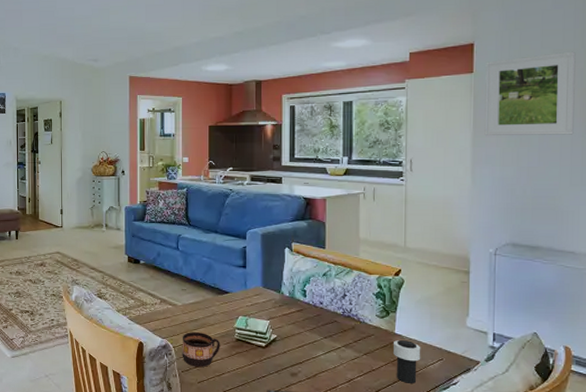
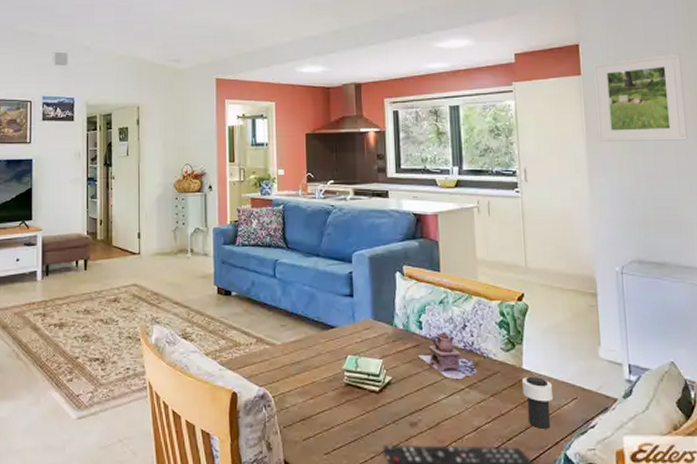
cup: present [182,331,220,368] -> none [283,376,328,421]
teapot: none [300,300,353,339] -> present [417,332,477,379]

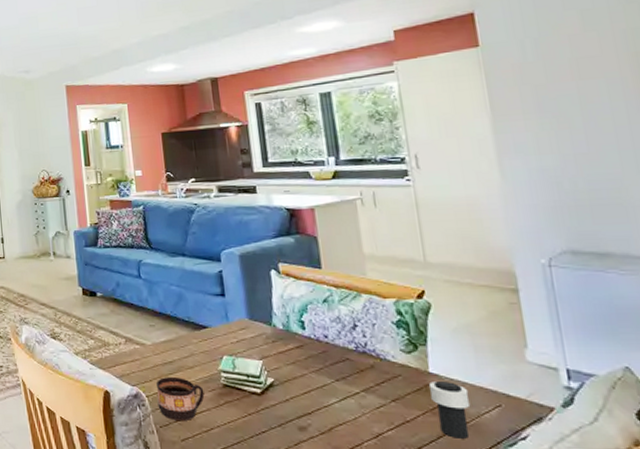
cup: none [283,376,328,421] -> present [157,376,205,422]
teapot: present [417,332,477,379] -> none [301,332,374,382]
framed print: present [593,52,688,142] -> none [493,9,629,119]

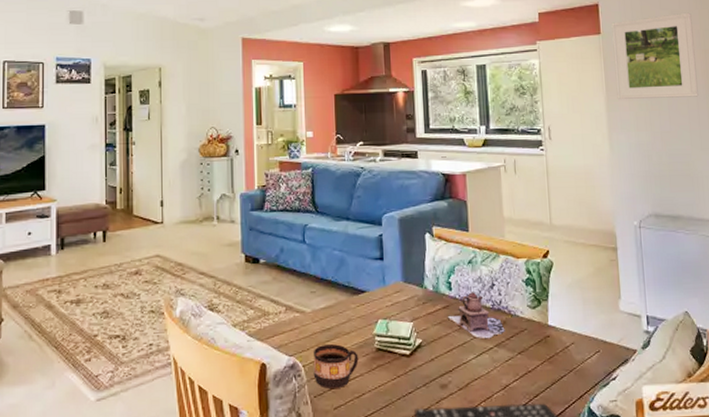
teapot: none [301,332,374,382] -> present [447,292,505,338]
cup: present [429,381,471,439] -> none [548,332,578,384]
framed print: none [493,9,629,119] -> present [611,12,699,99]

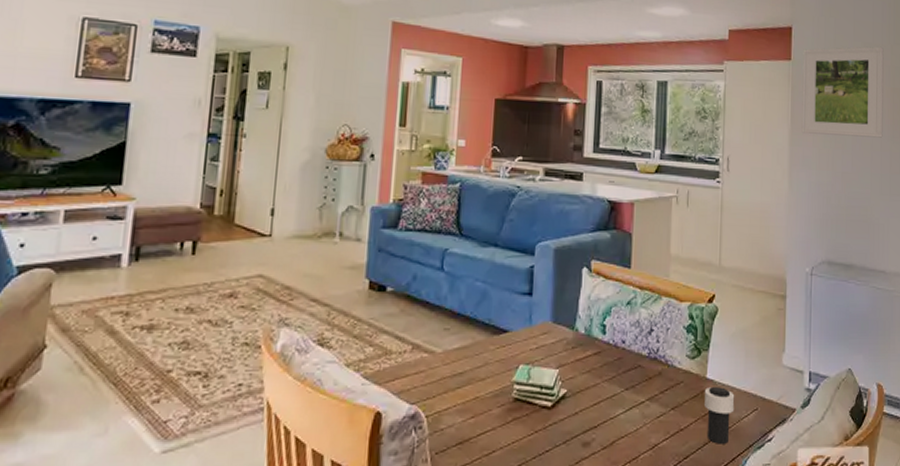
cup: present [313,343,359,390] -> none [437,390,493,445]
teapot: present [447,292,505,338] -> none [597,337,660,390]
cup: none [548,332,578,384] -> present [705,387,735,444]

